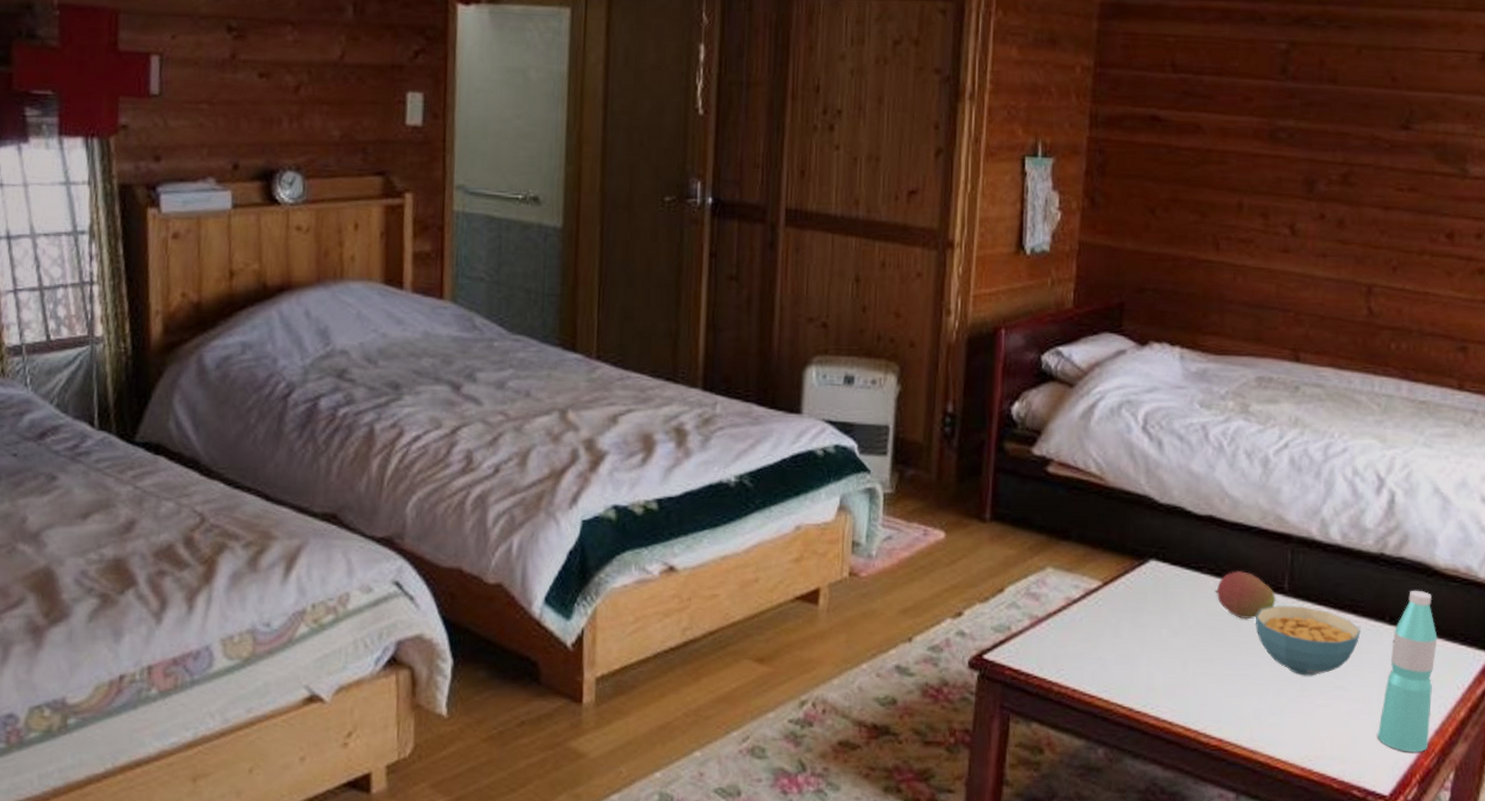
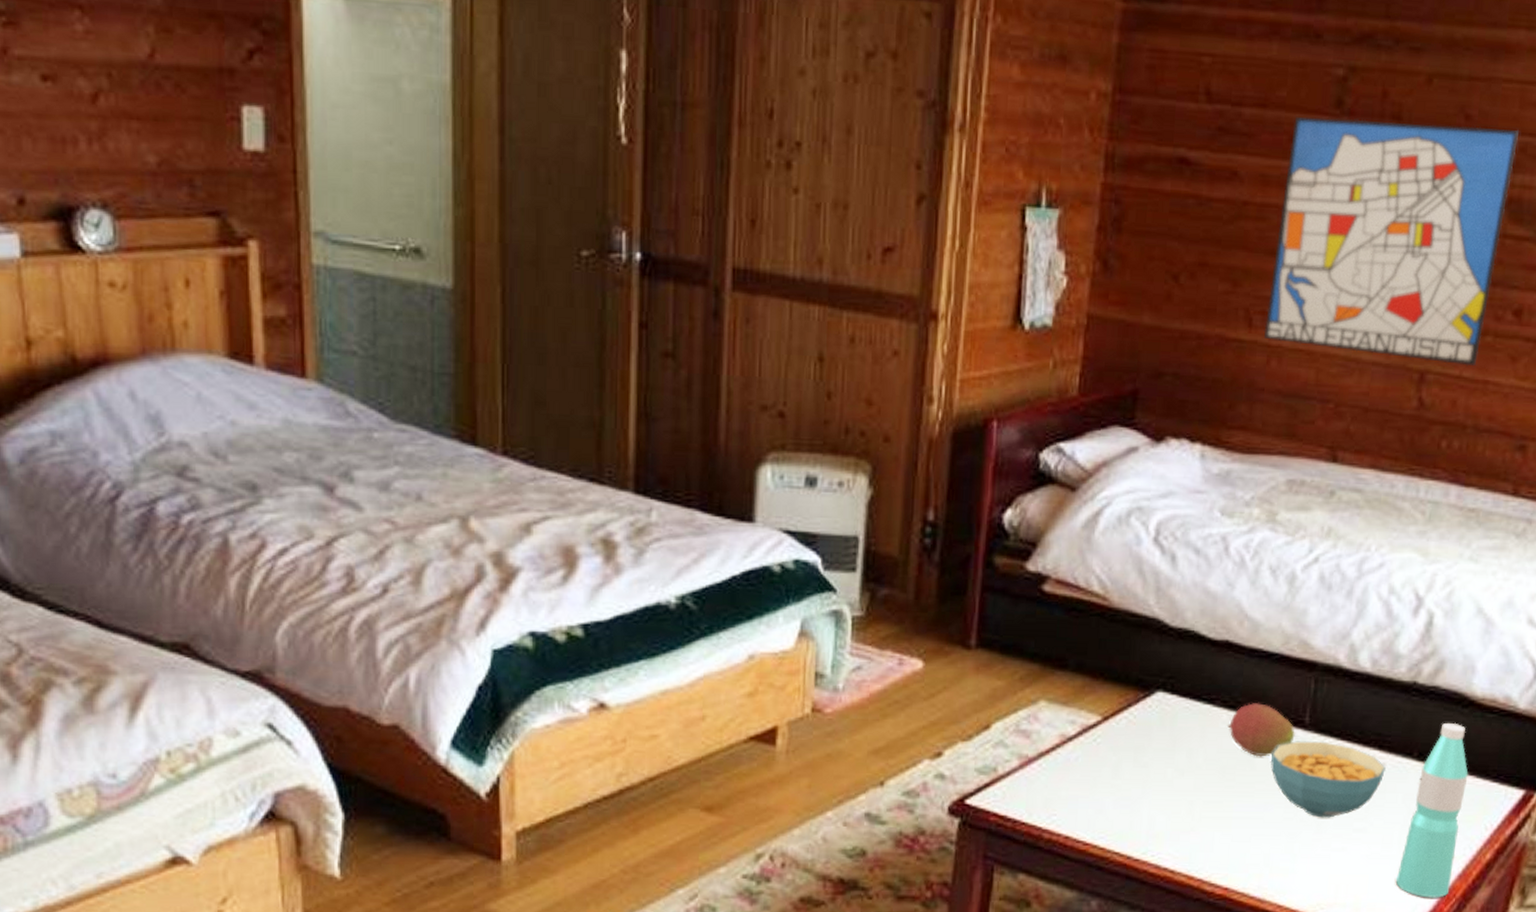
wall art: none [1229,81,1438,281] -> present [1263,116,1519,367]

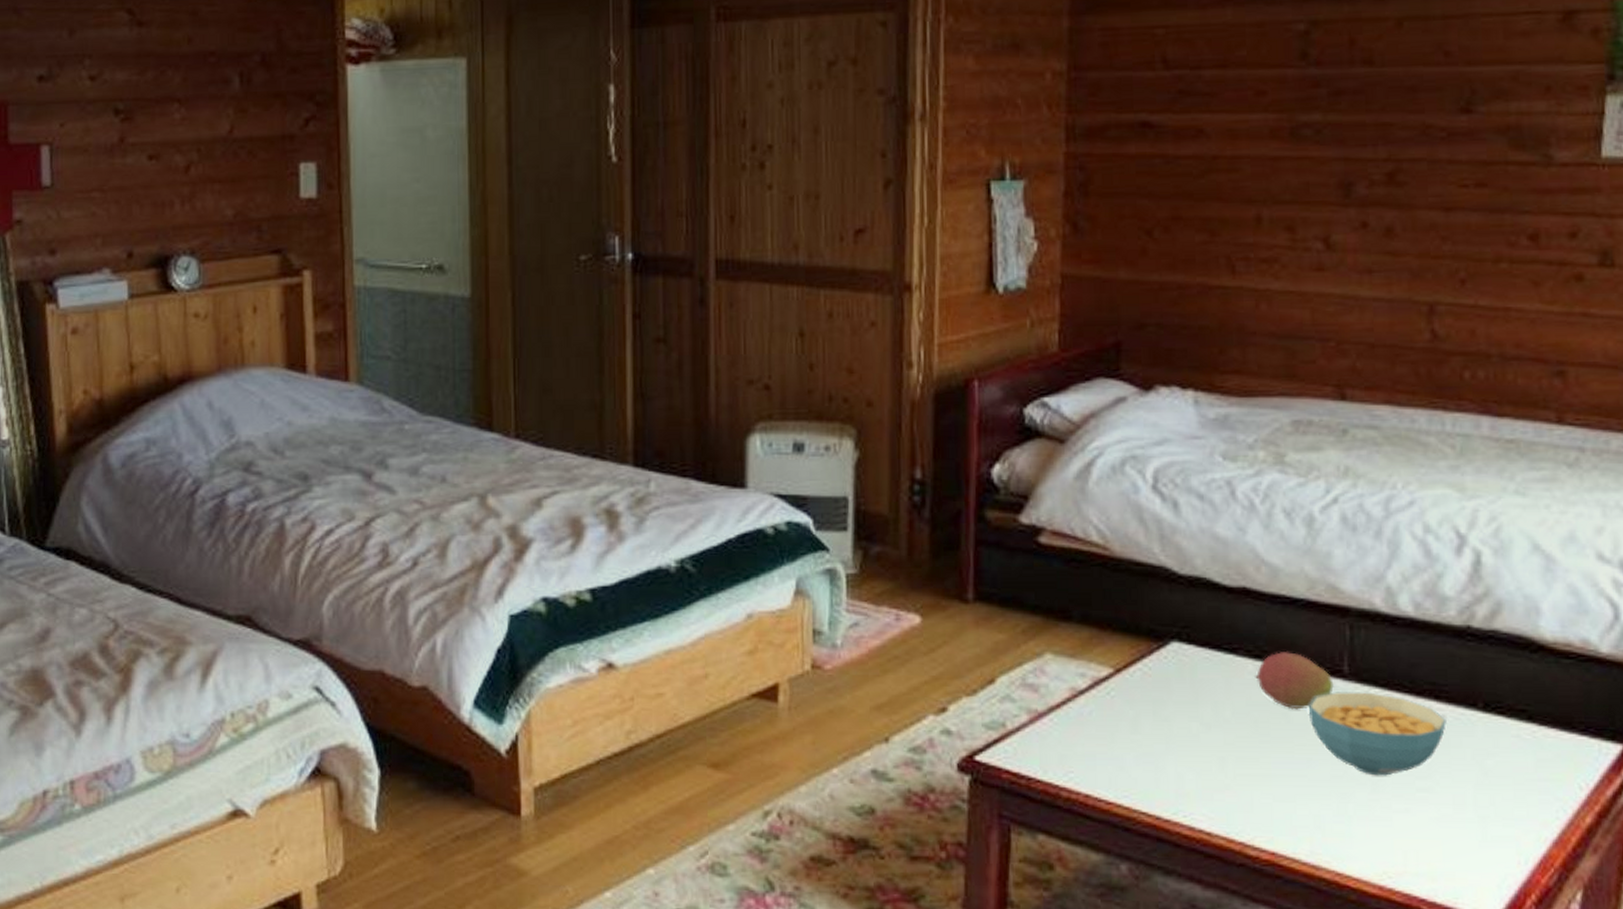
wall art: present [1263,116,1519,367] -> none [1248,61,1507,295]
water bottle: present [1396,722,1468,898] -> none [1477,669,1549,868]

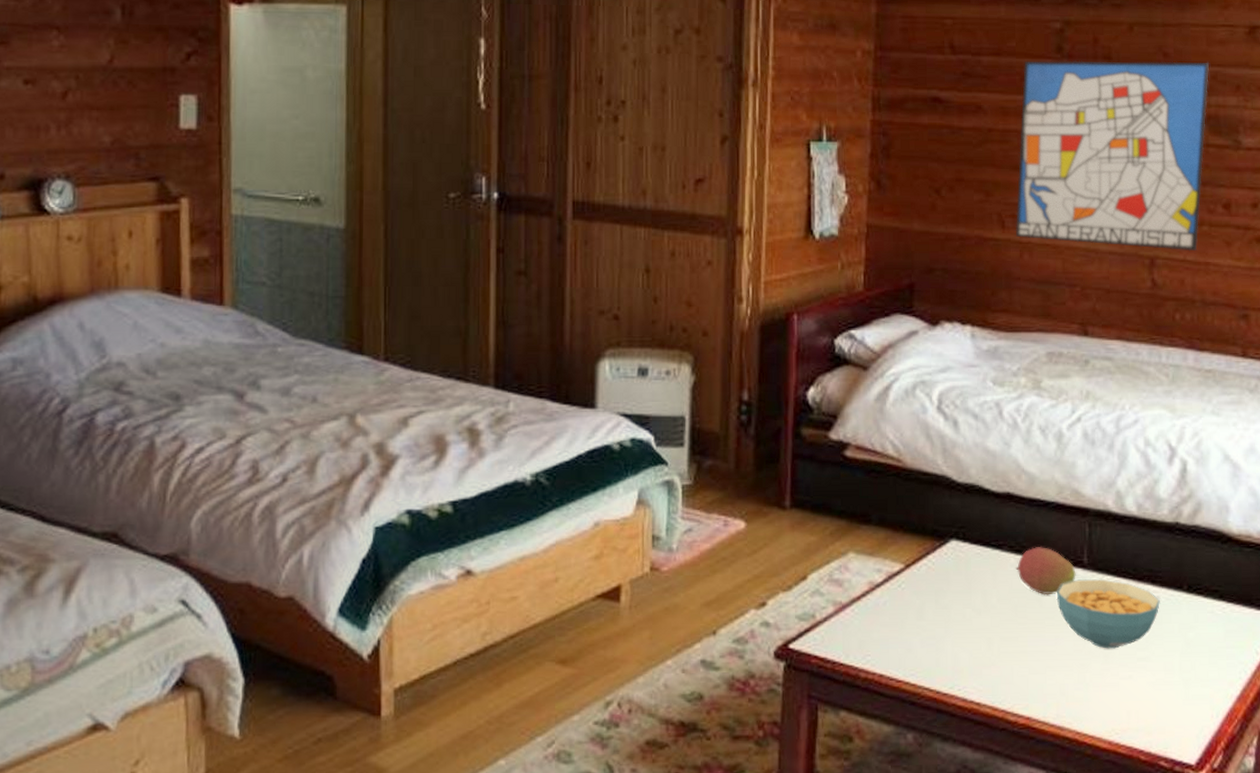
wall art: none [1248,61,1507,295] -> present [1015,60,1209,252]

